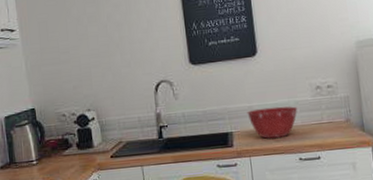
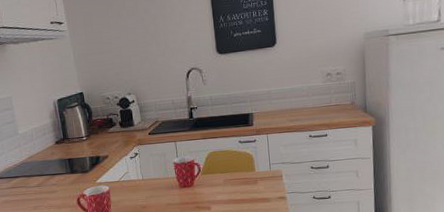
mixing bowl: present [247,106,298,139] -> none [266,91,310,119]

